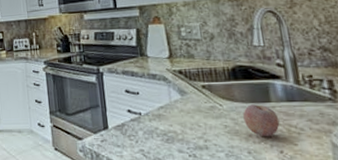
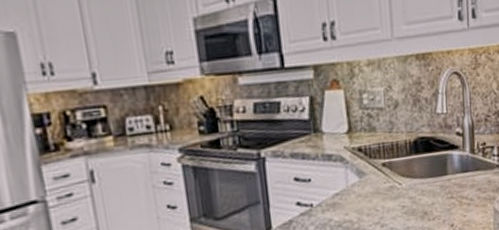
fruit: present [243,104,280,137] -> none [421,178,453,213]

